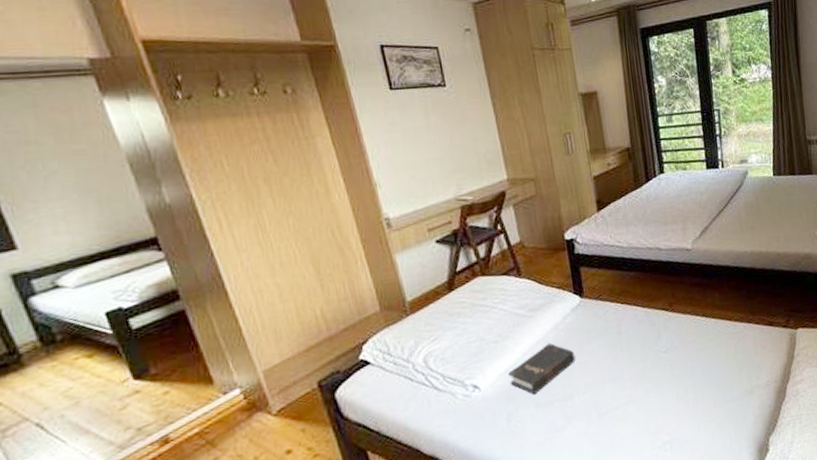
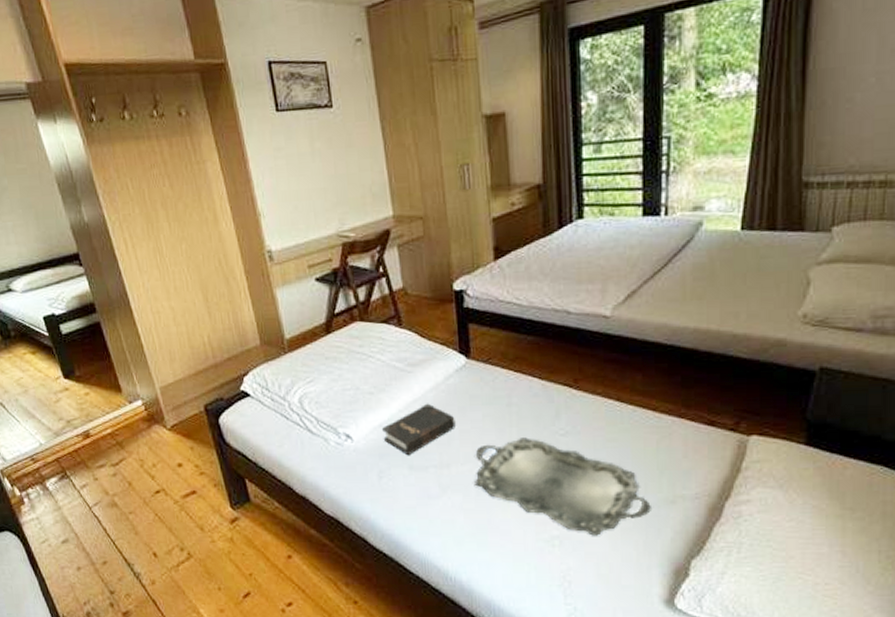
serving tray: none [595,359,737,434] -> present [475,437,651,536]

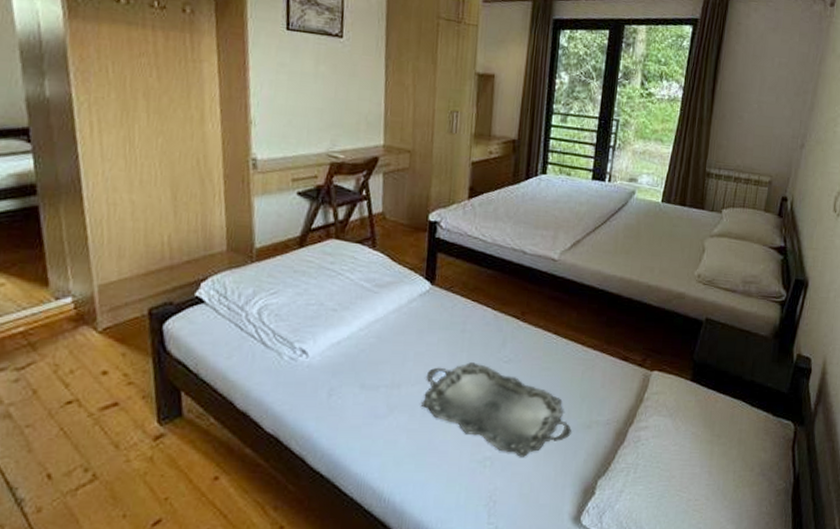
hardback book: present [382,403,456,456] -> none [339,324,412,375]

